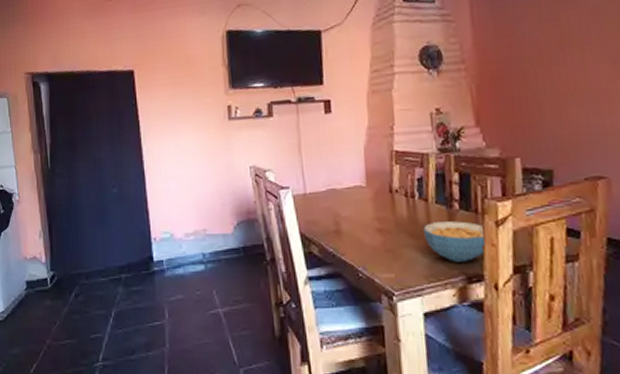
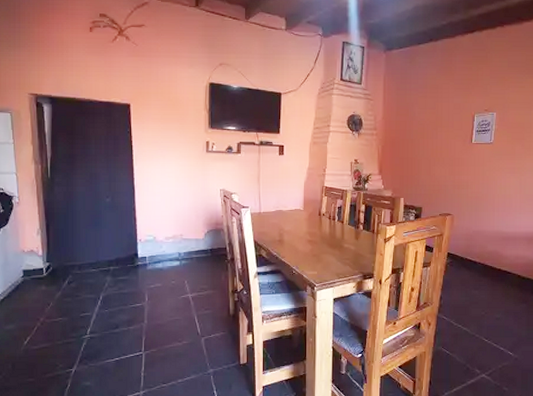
cereal bowl: present [423,221,484,262] -> none [339,238,377,265]

